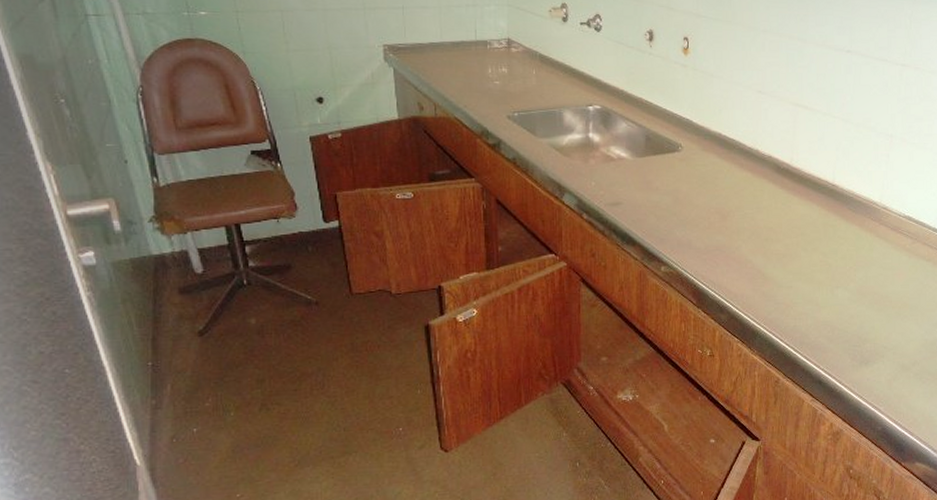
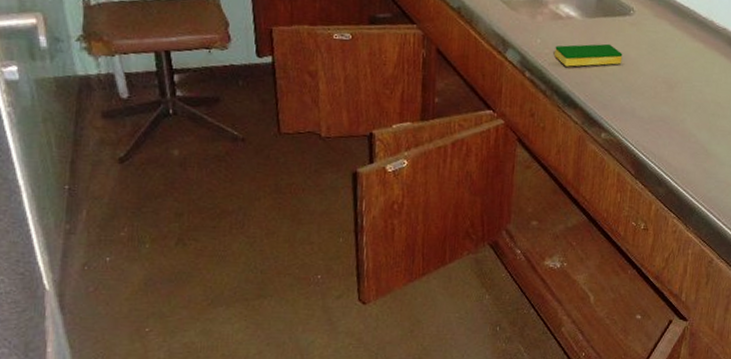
dish sponge: none [609,180,675,206] -> present [554,43,623,67]

